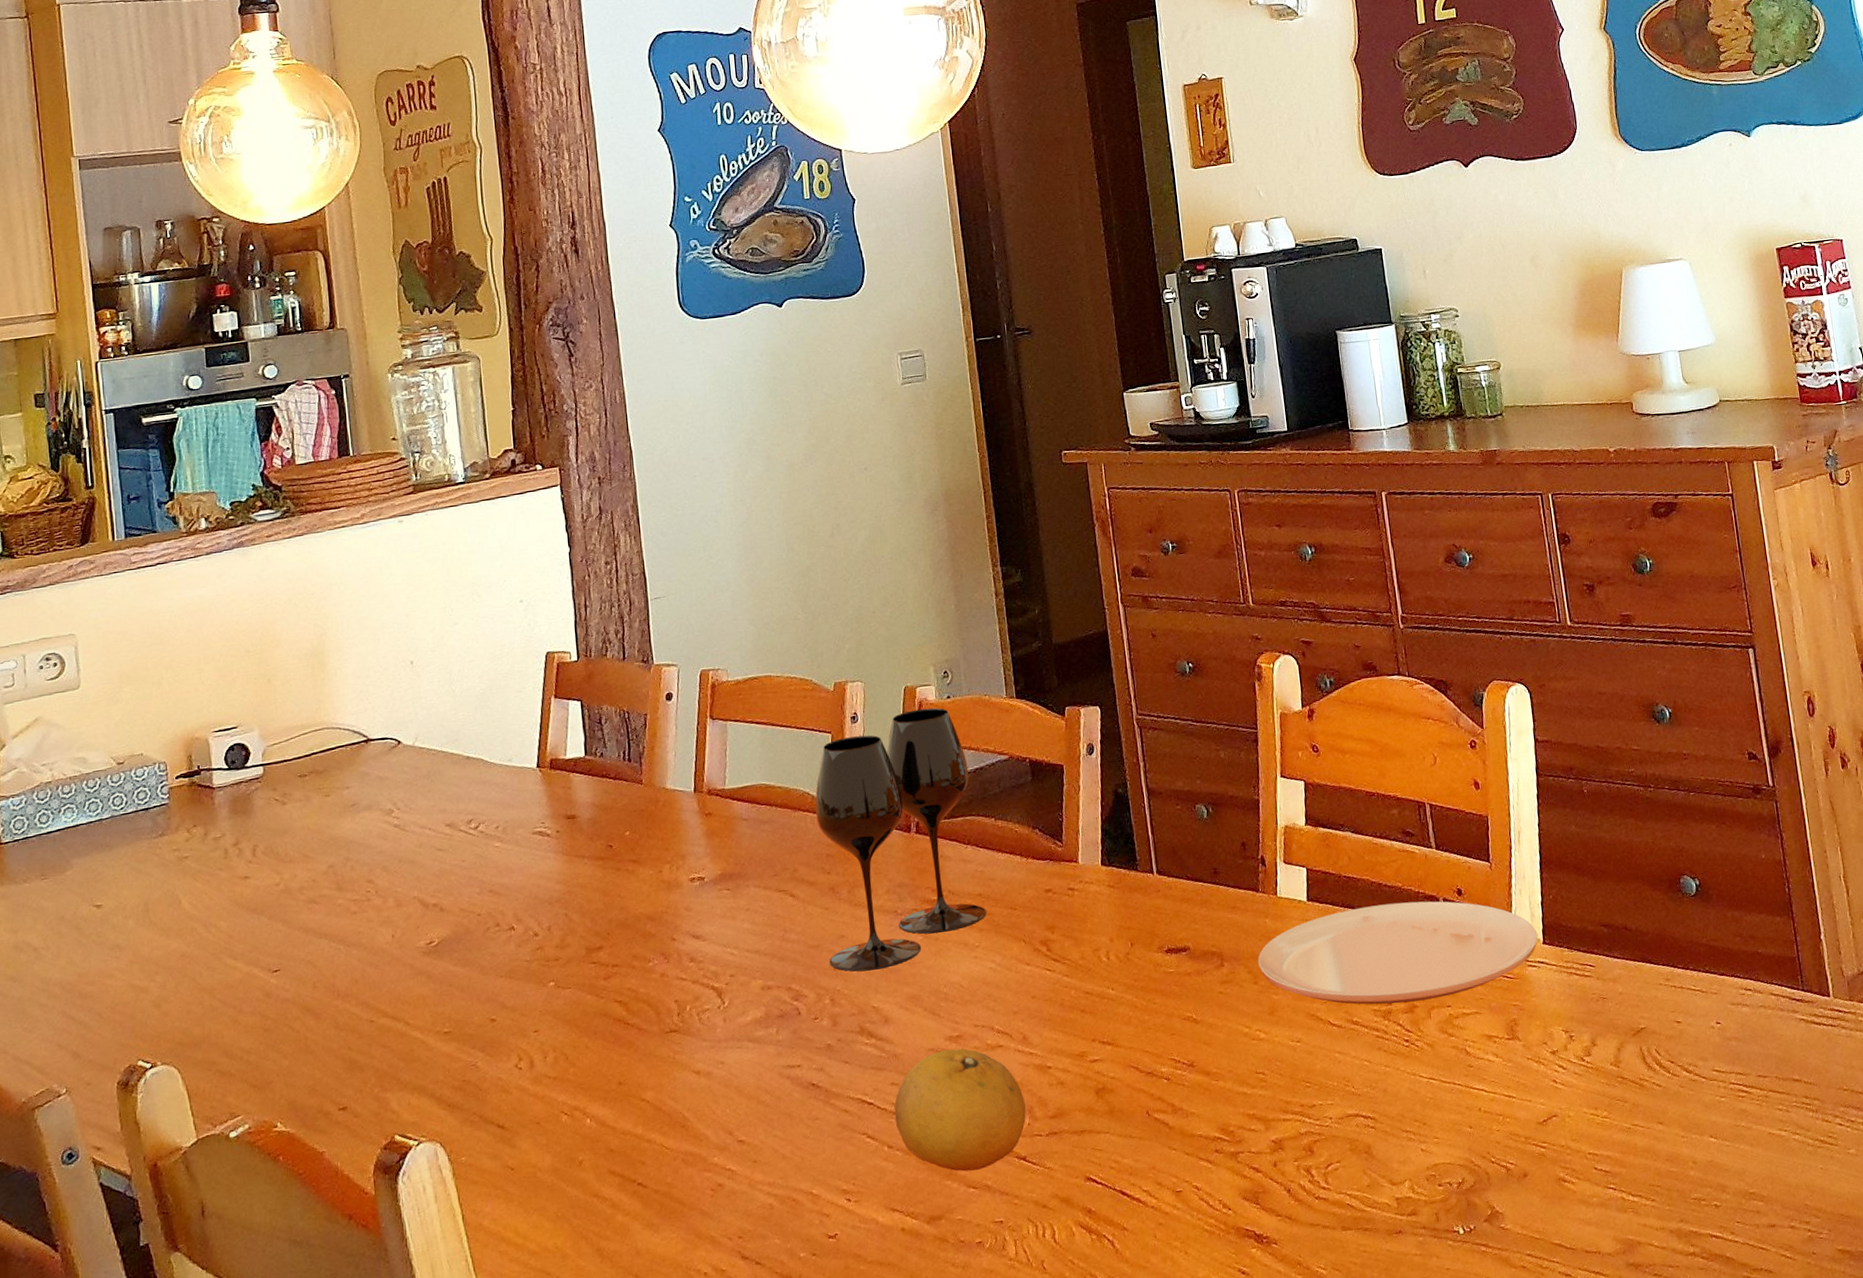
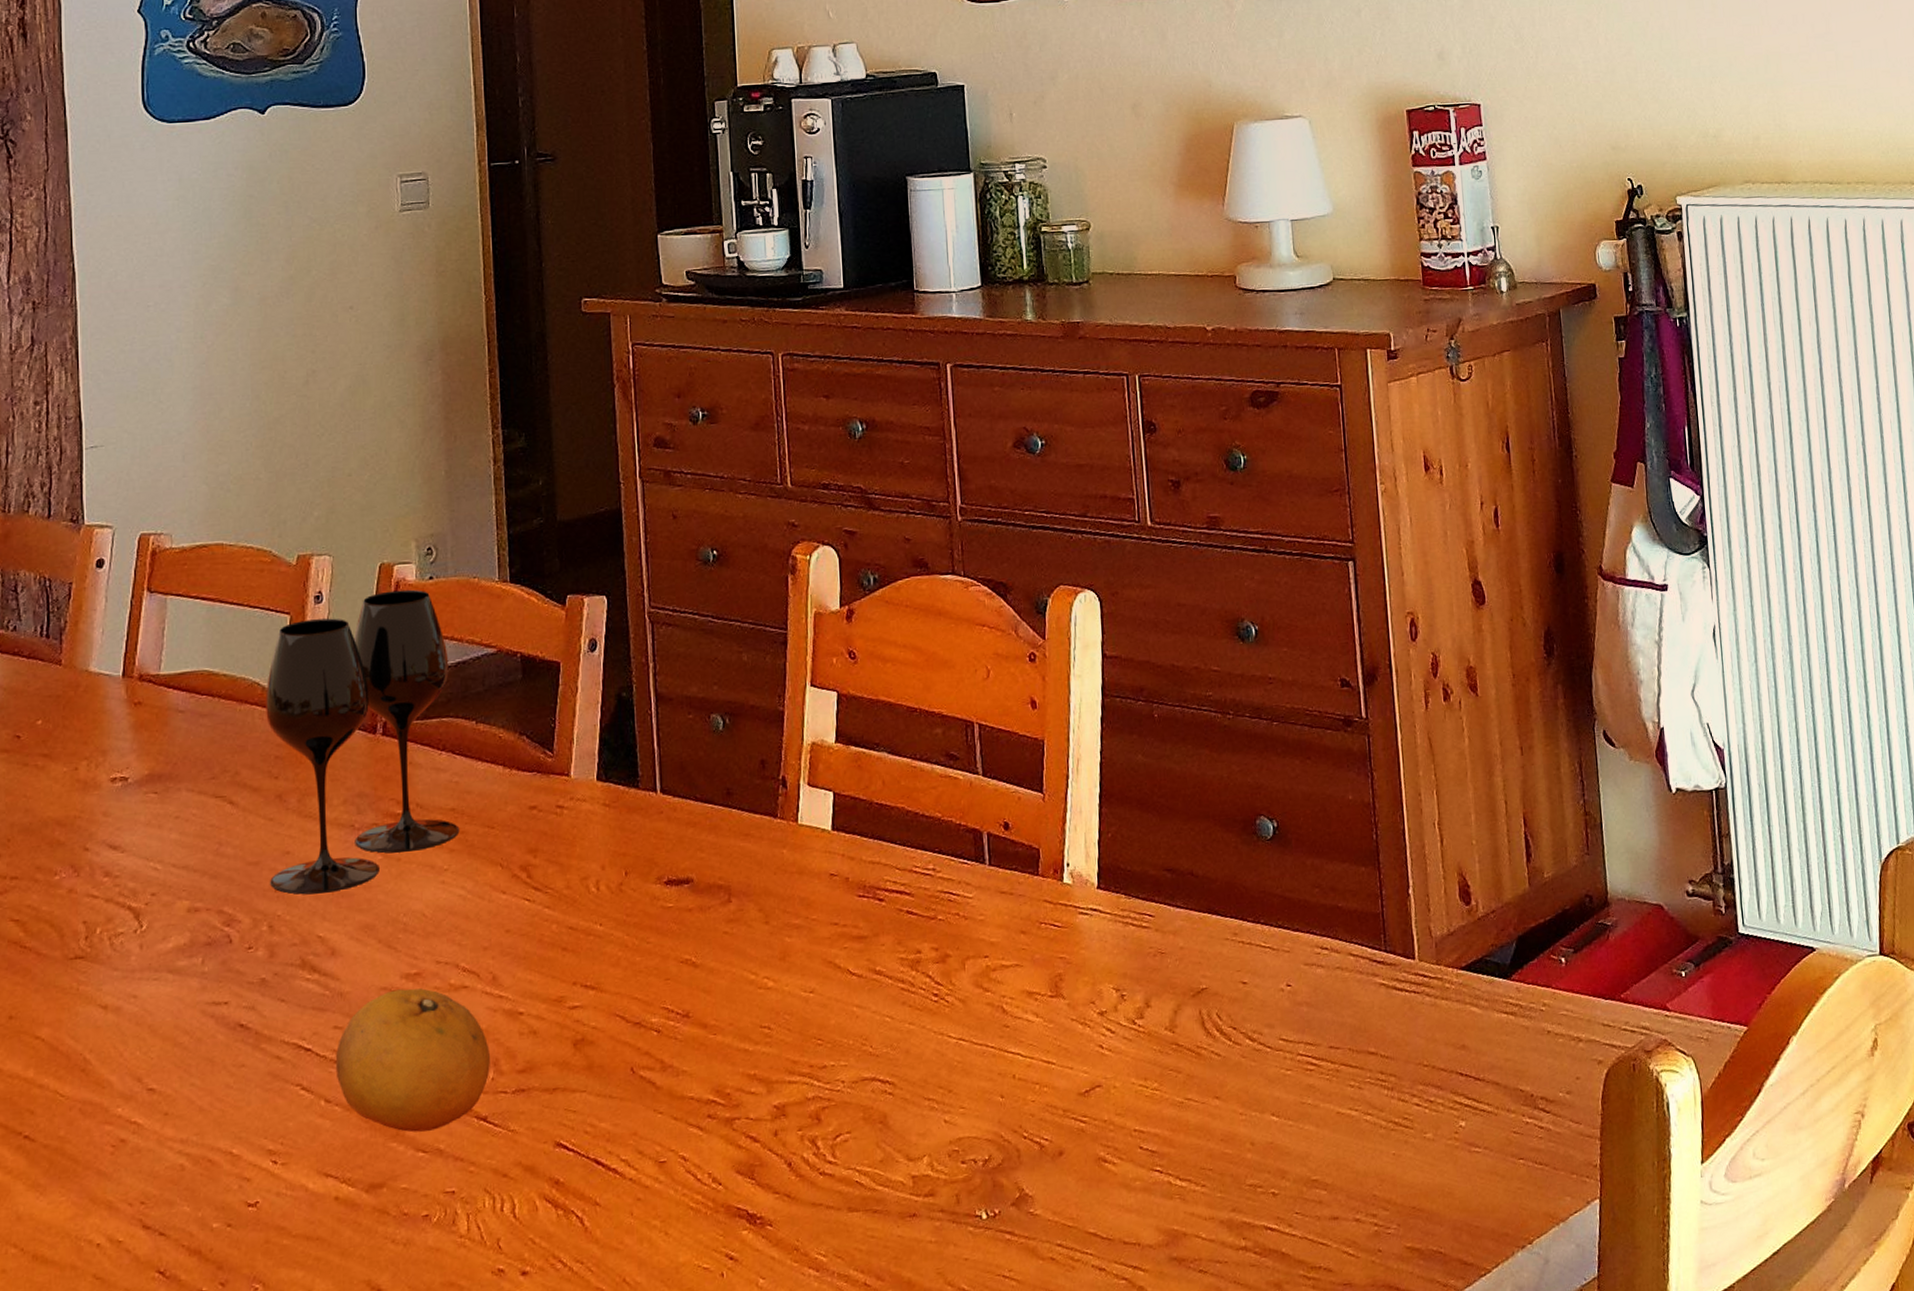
plate: present [1258,901,1537,1005] -> none [771,835,1091,953]

